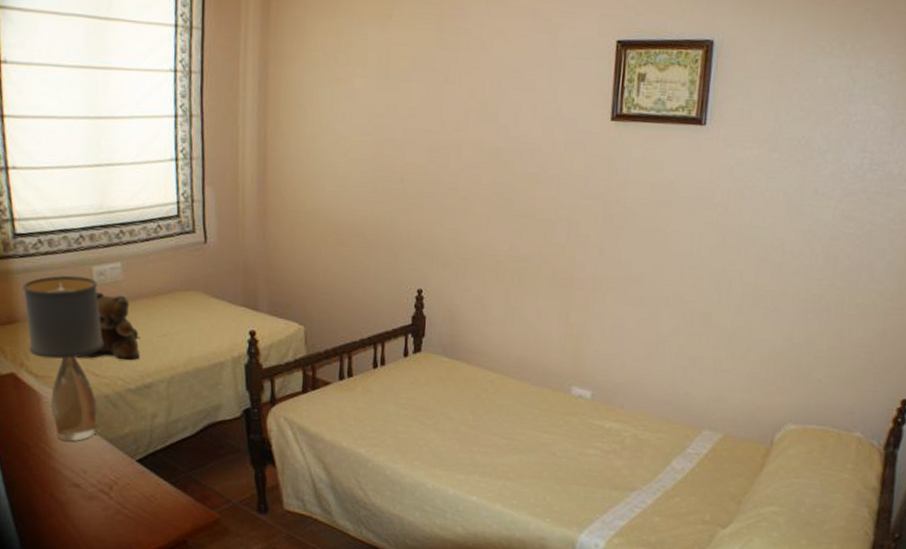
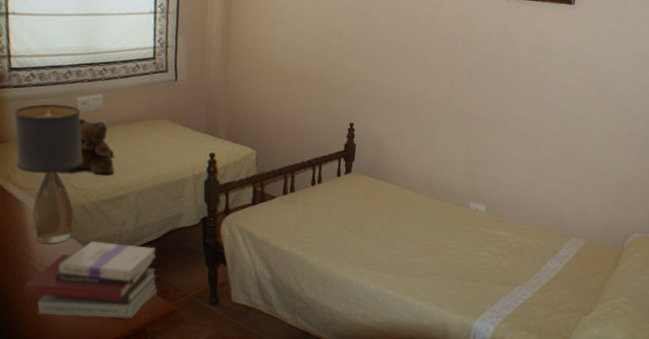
books: none [47,437,198,530] -> present [24,241,158,320]

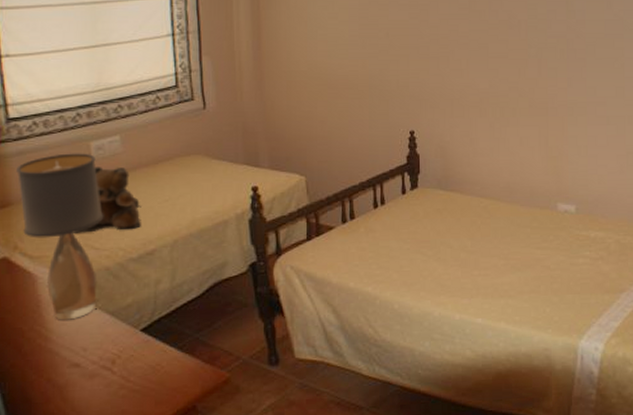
books: present [24,241,158,320] -> none [44,306,206,407]

